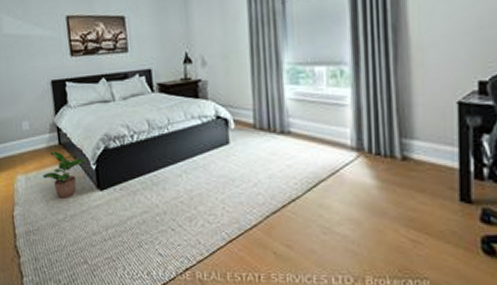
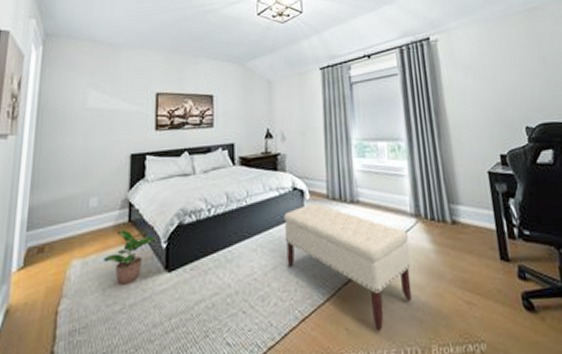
bench: none [207,133,348,258] -> present [284,204,412,331]

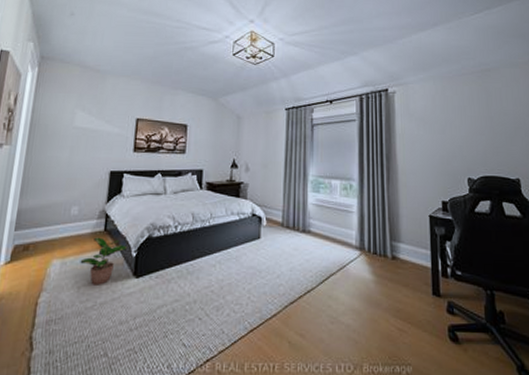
bench: present [284,204,412,331] -> none [241,230,351,347]

